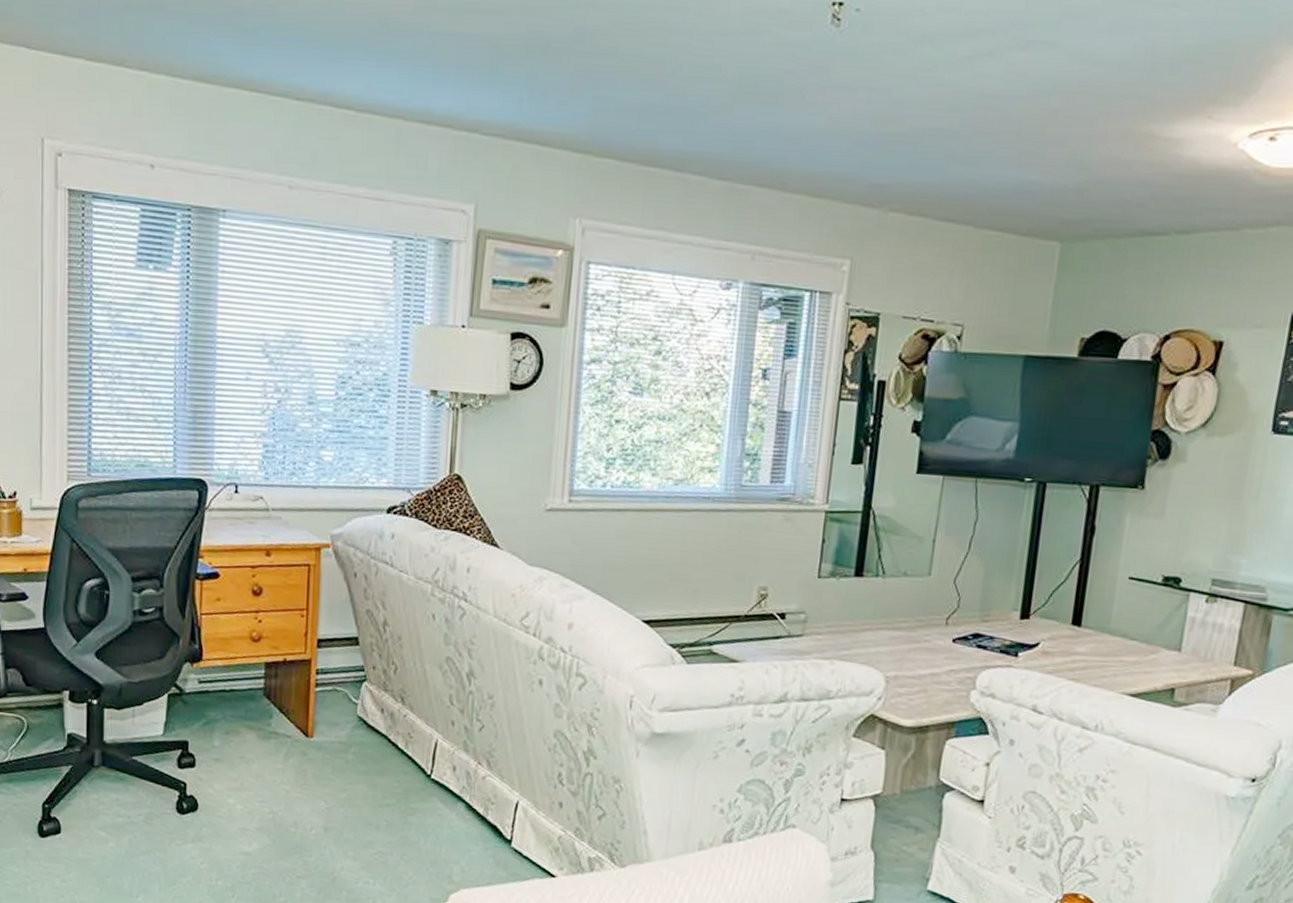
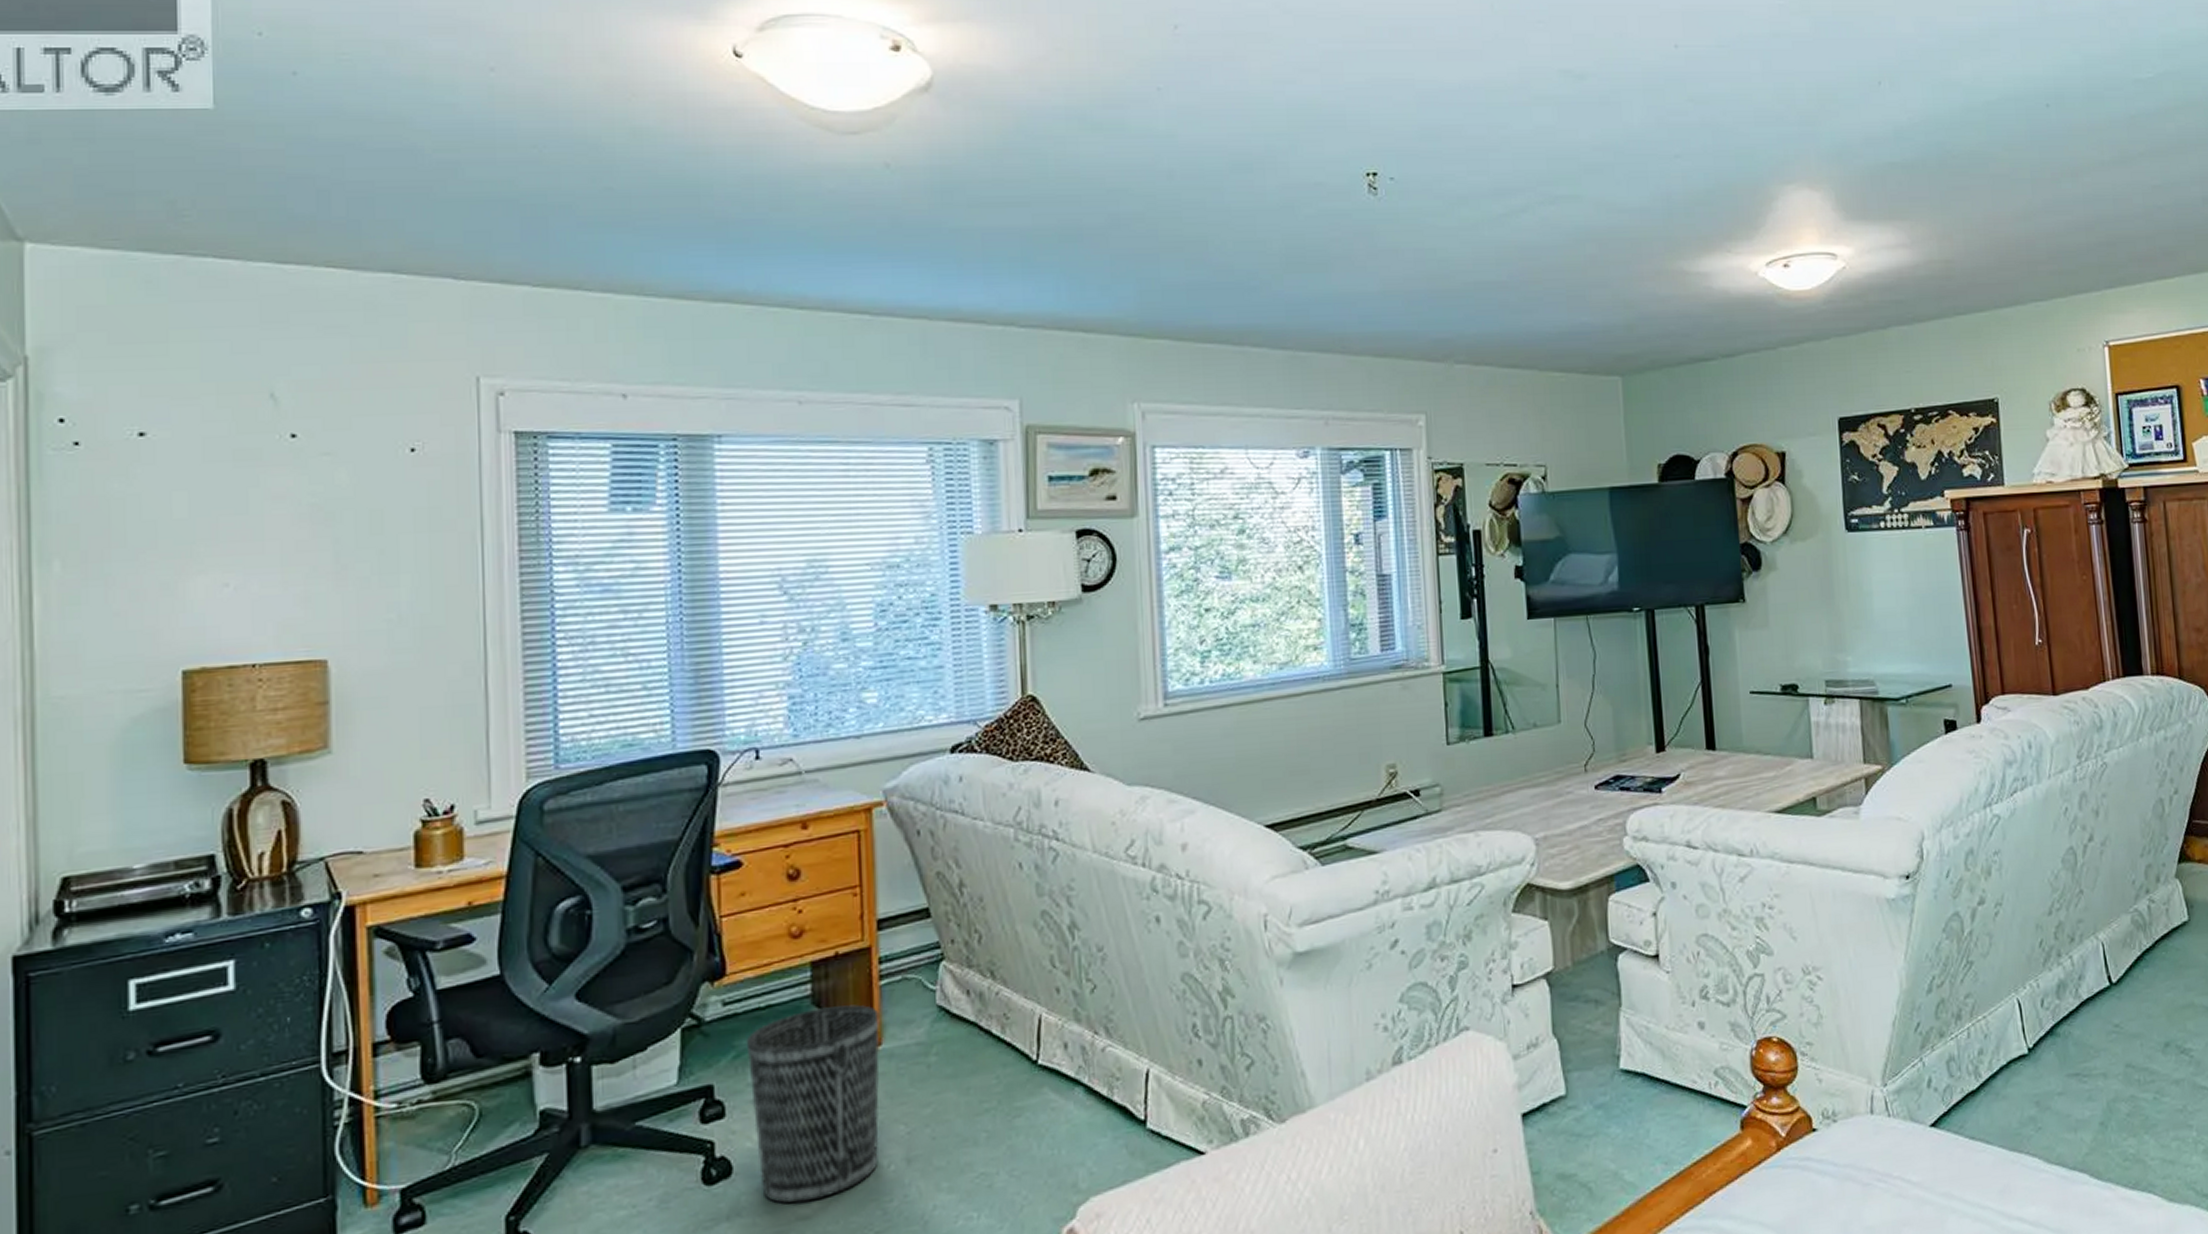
wastebasket: none [213,699,313,843] -> present [746,1004,880,1204]

